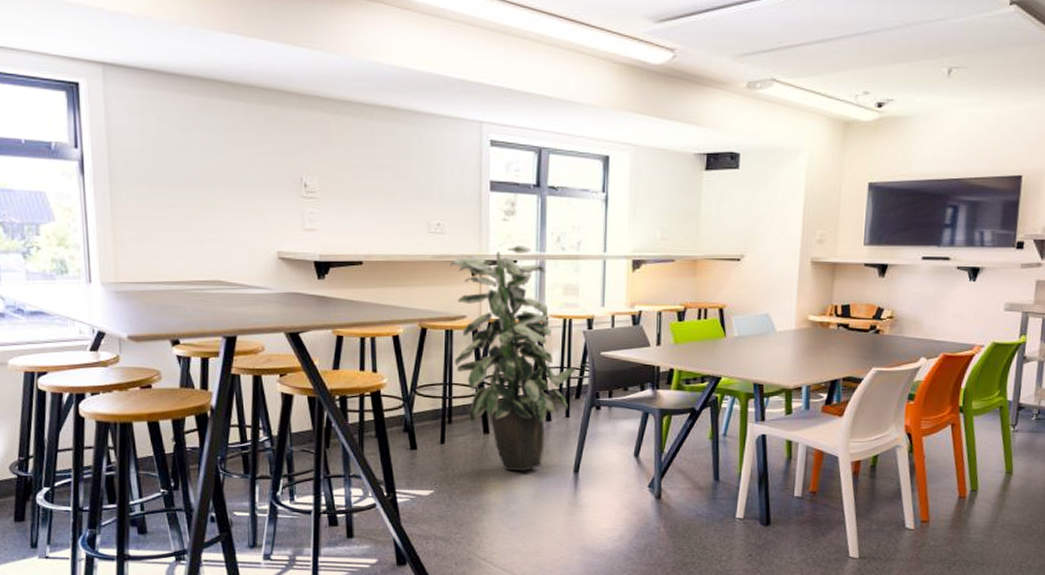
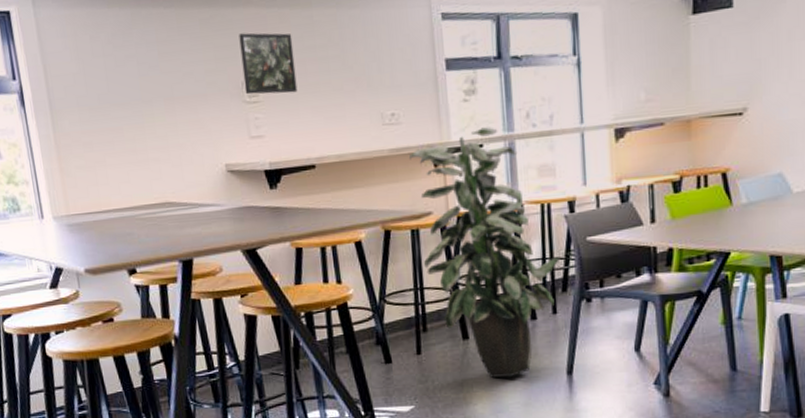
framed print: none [302,134,353,194] -> present [239,33,298,95]

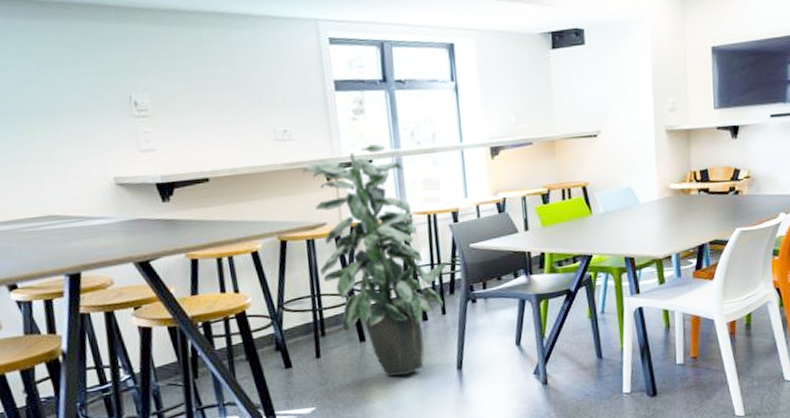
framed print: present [239,33,298,95] -> none [125,48,189,109]

